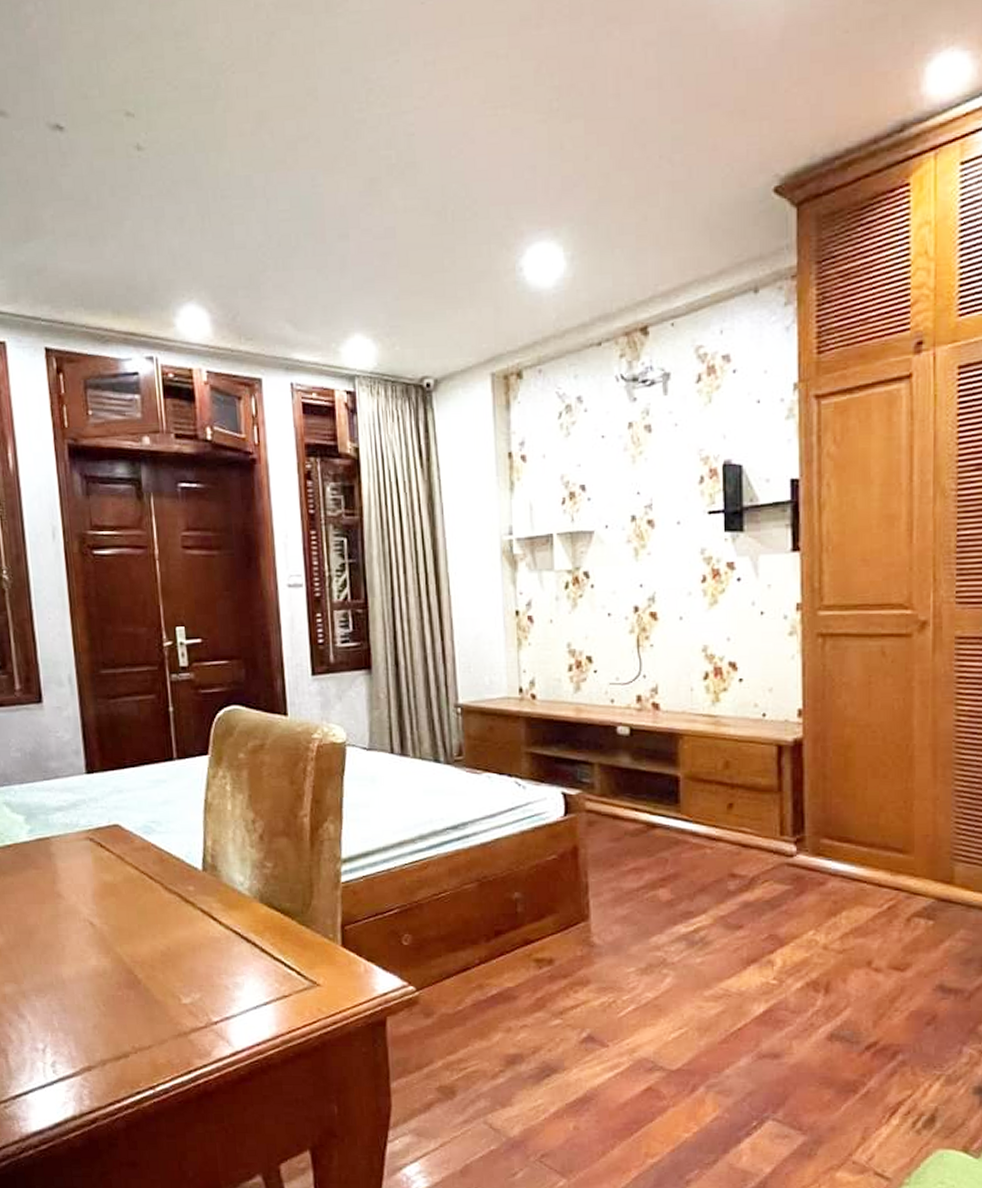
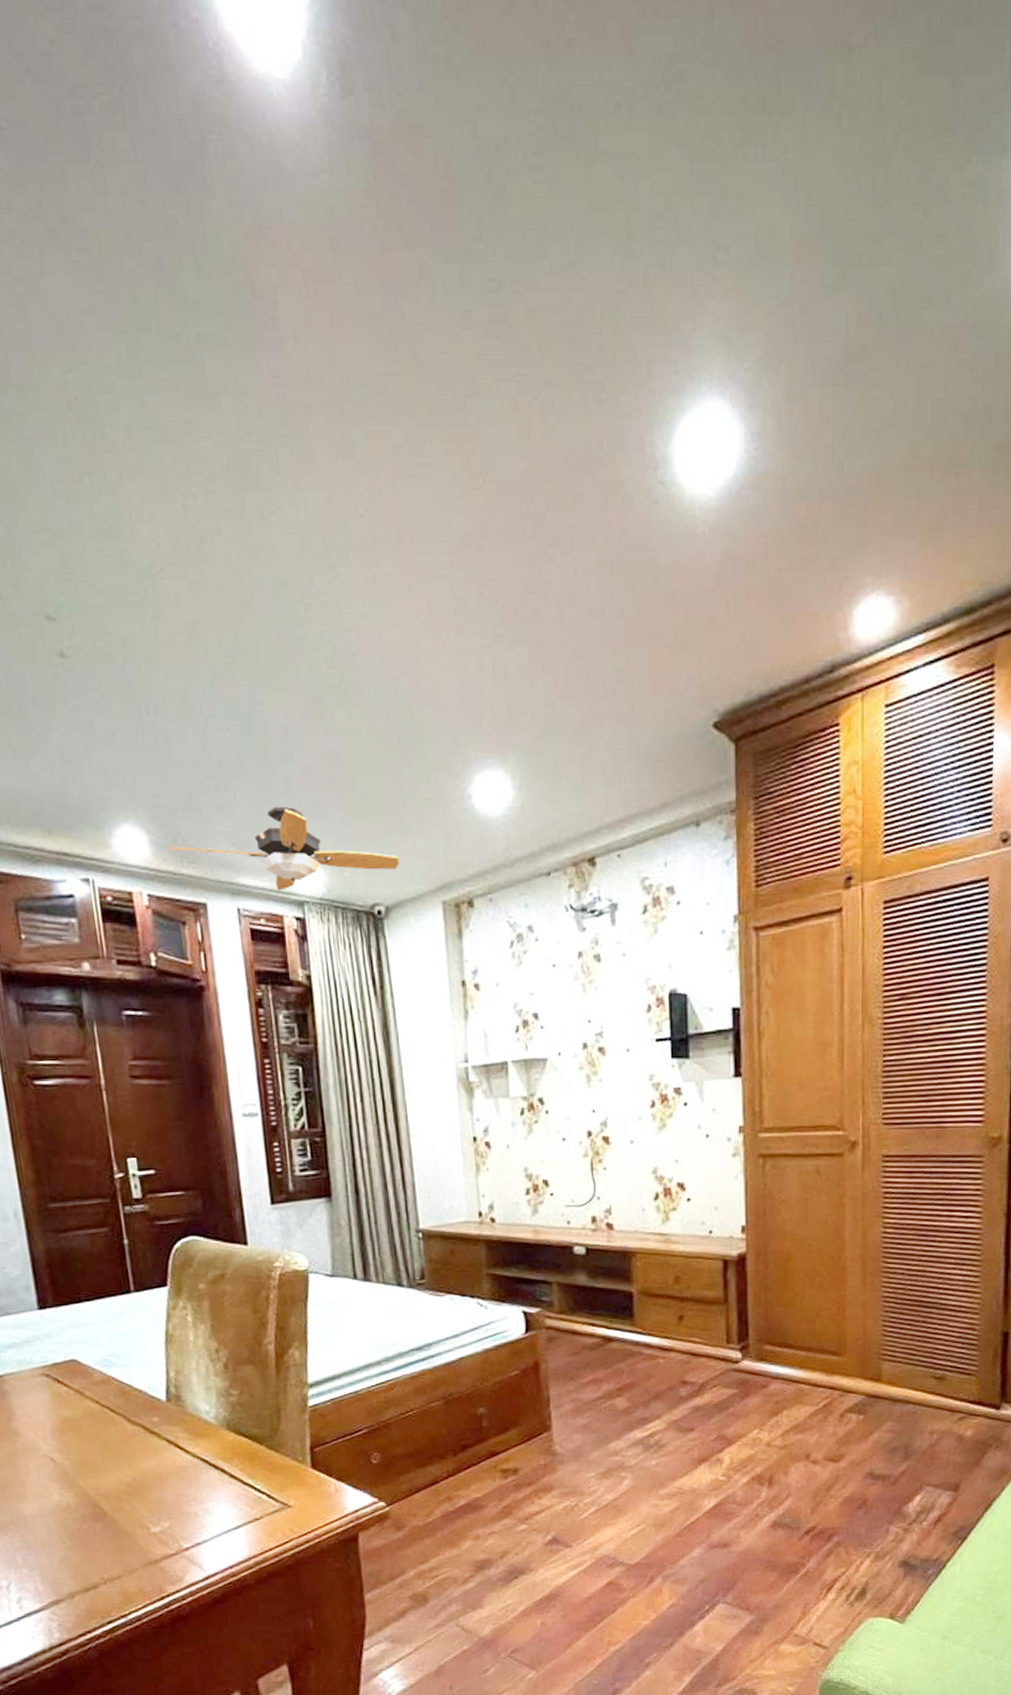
ceiling fan: none [228,283,449,366] -> present [168,806,399,891]

